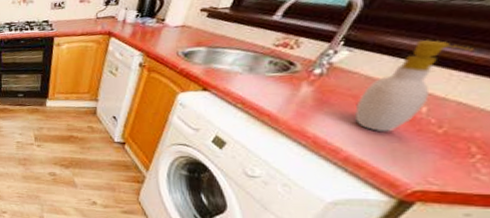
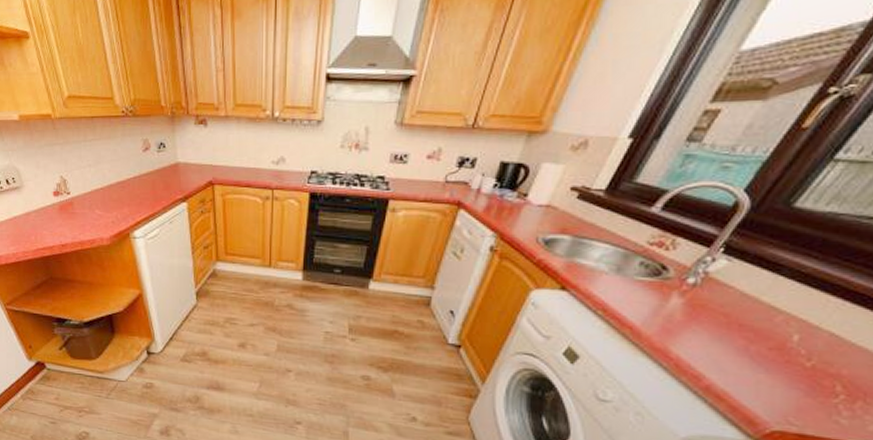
soap bottle: present [355,39,474,132] -> none [724,256,854,361]

